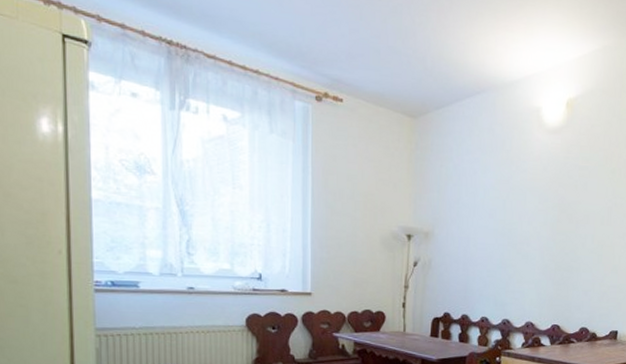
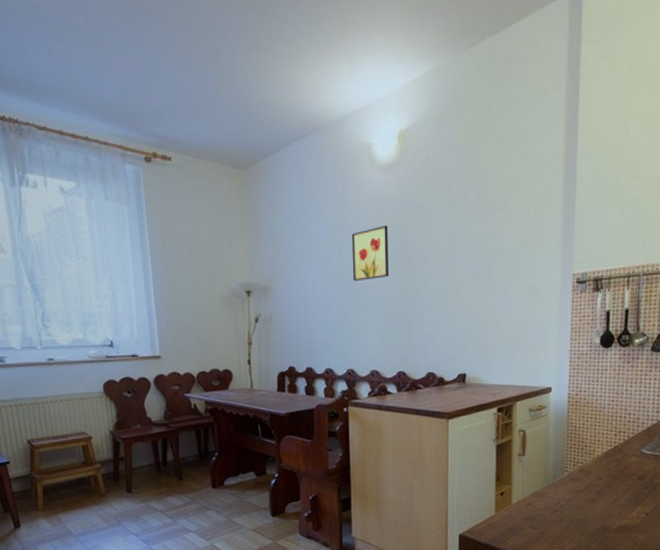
wall art: none [514,184,551,235] -> present [351,225,389,282]

